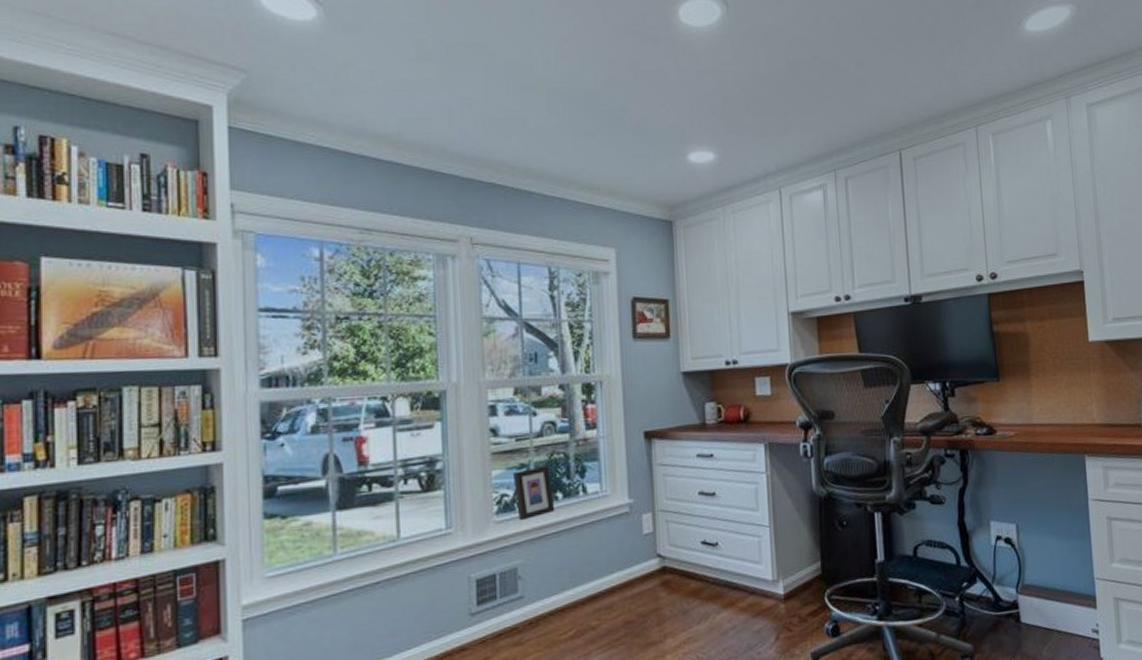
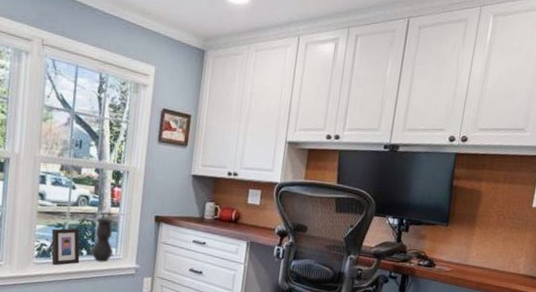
vase: none [568,446,598,505] -> present [91,218,114,263]

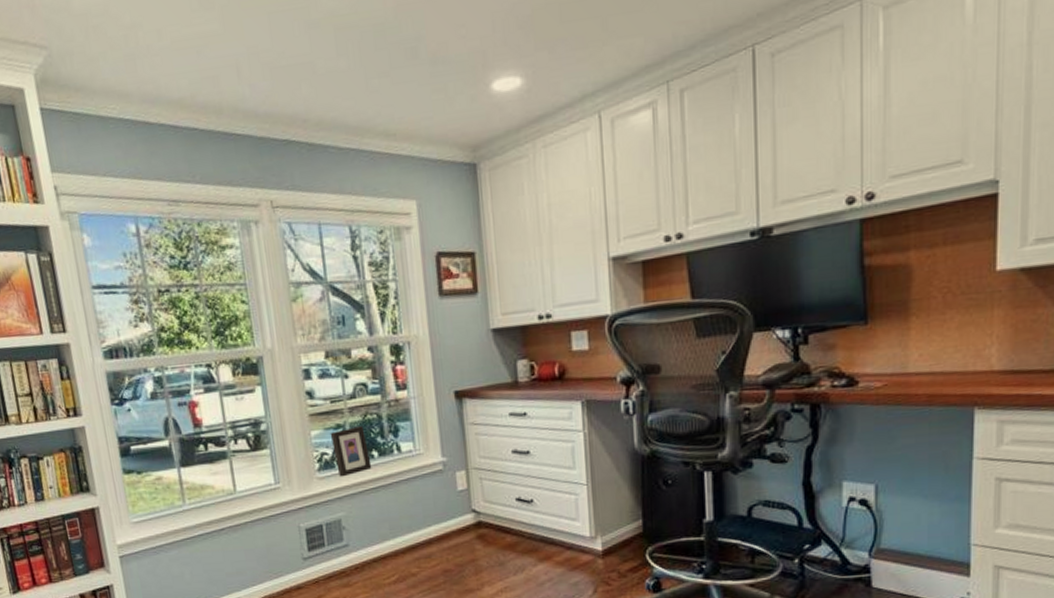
vase: present [91,218,114,263] -> none [380,406,411,463]

